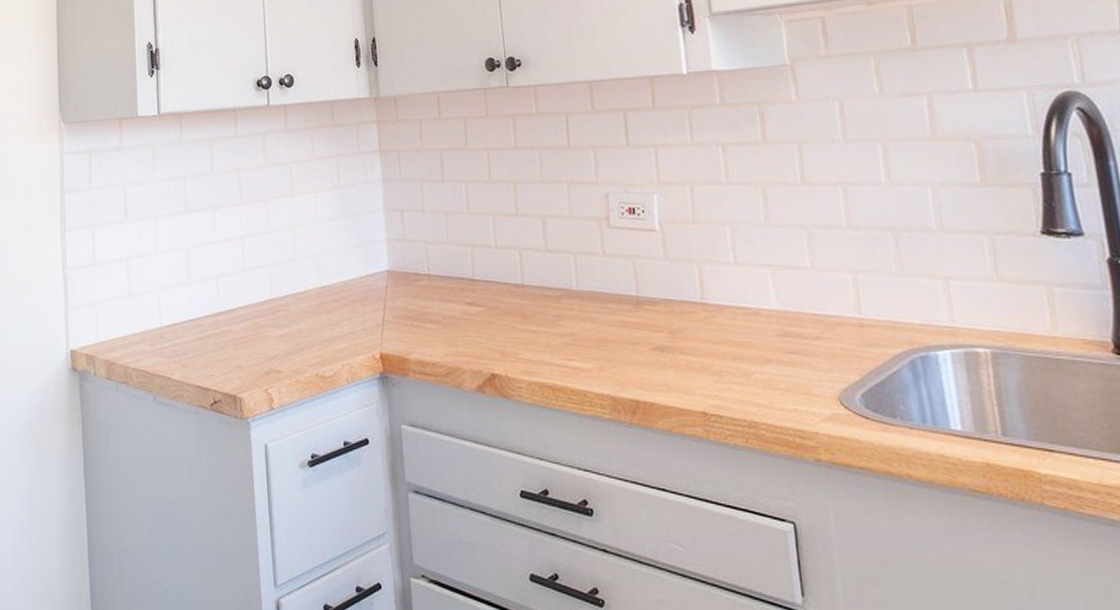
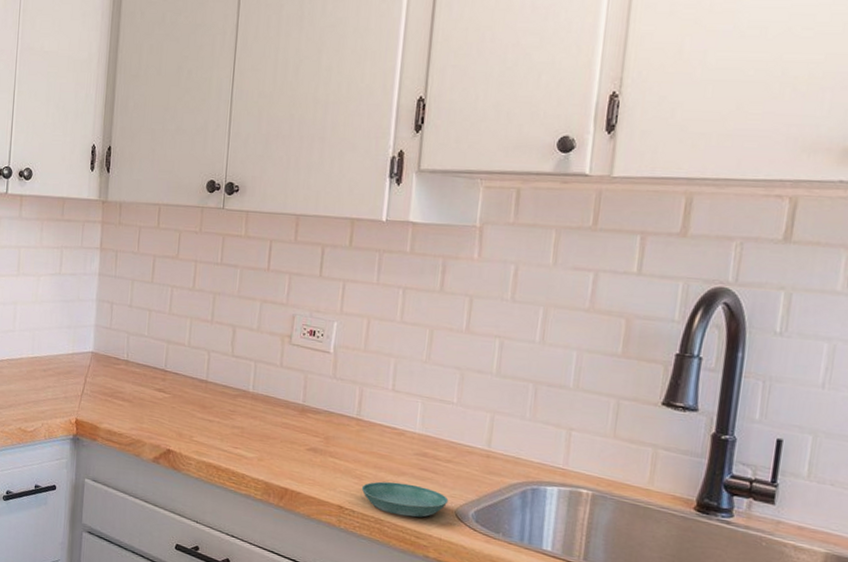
saucer: none [724,373,829,414] -> present [361,481,449,518]

